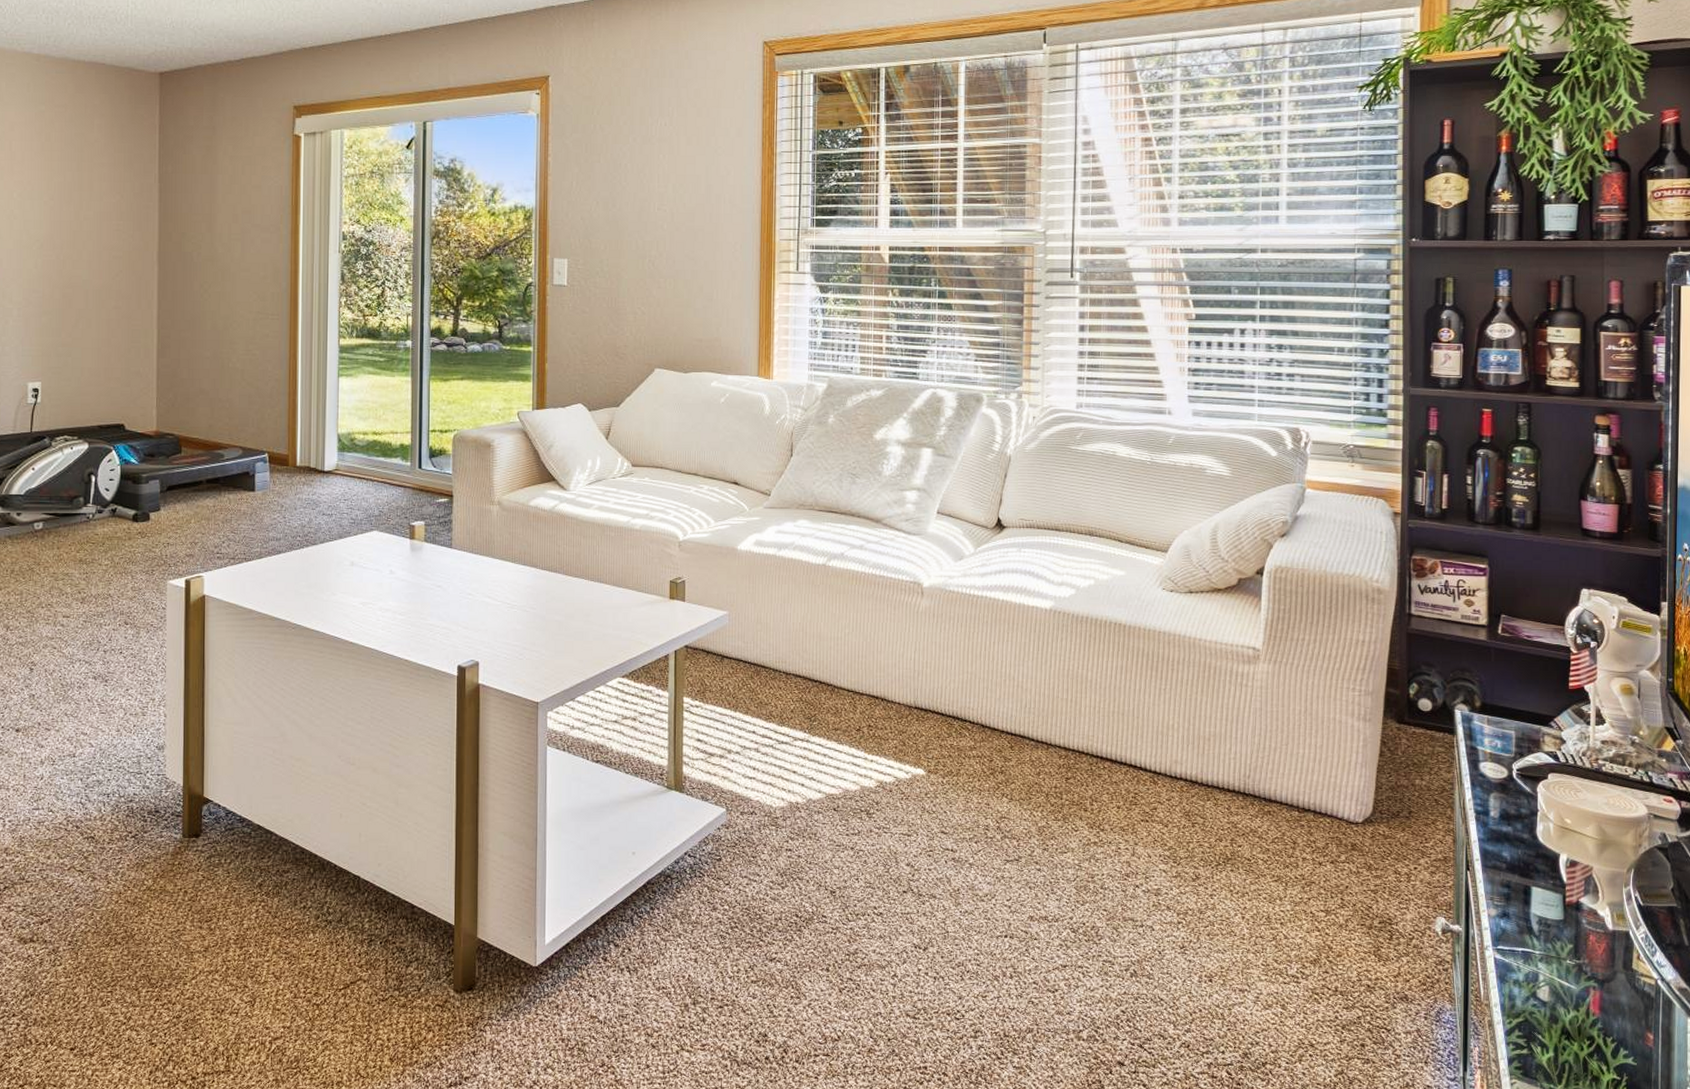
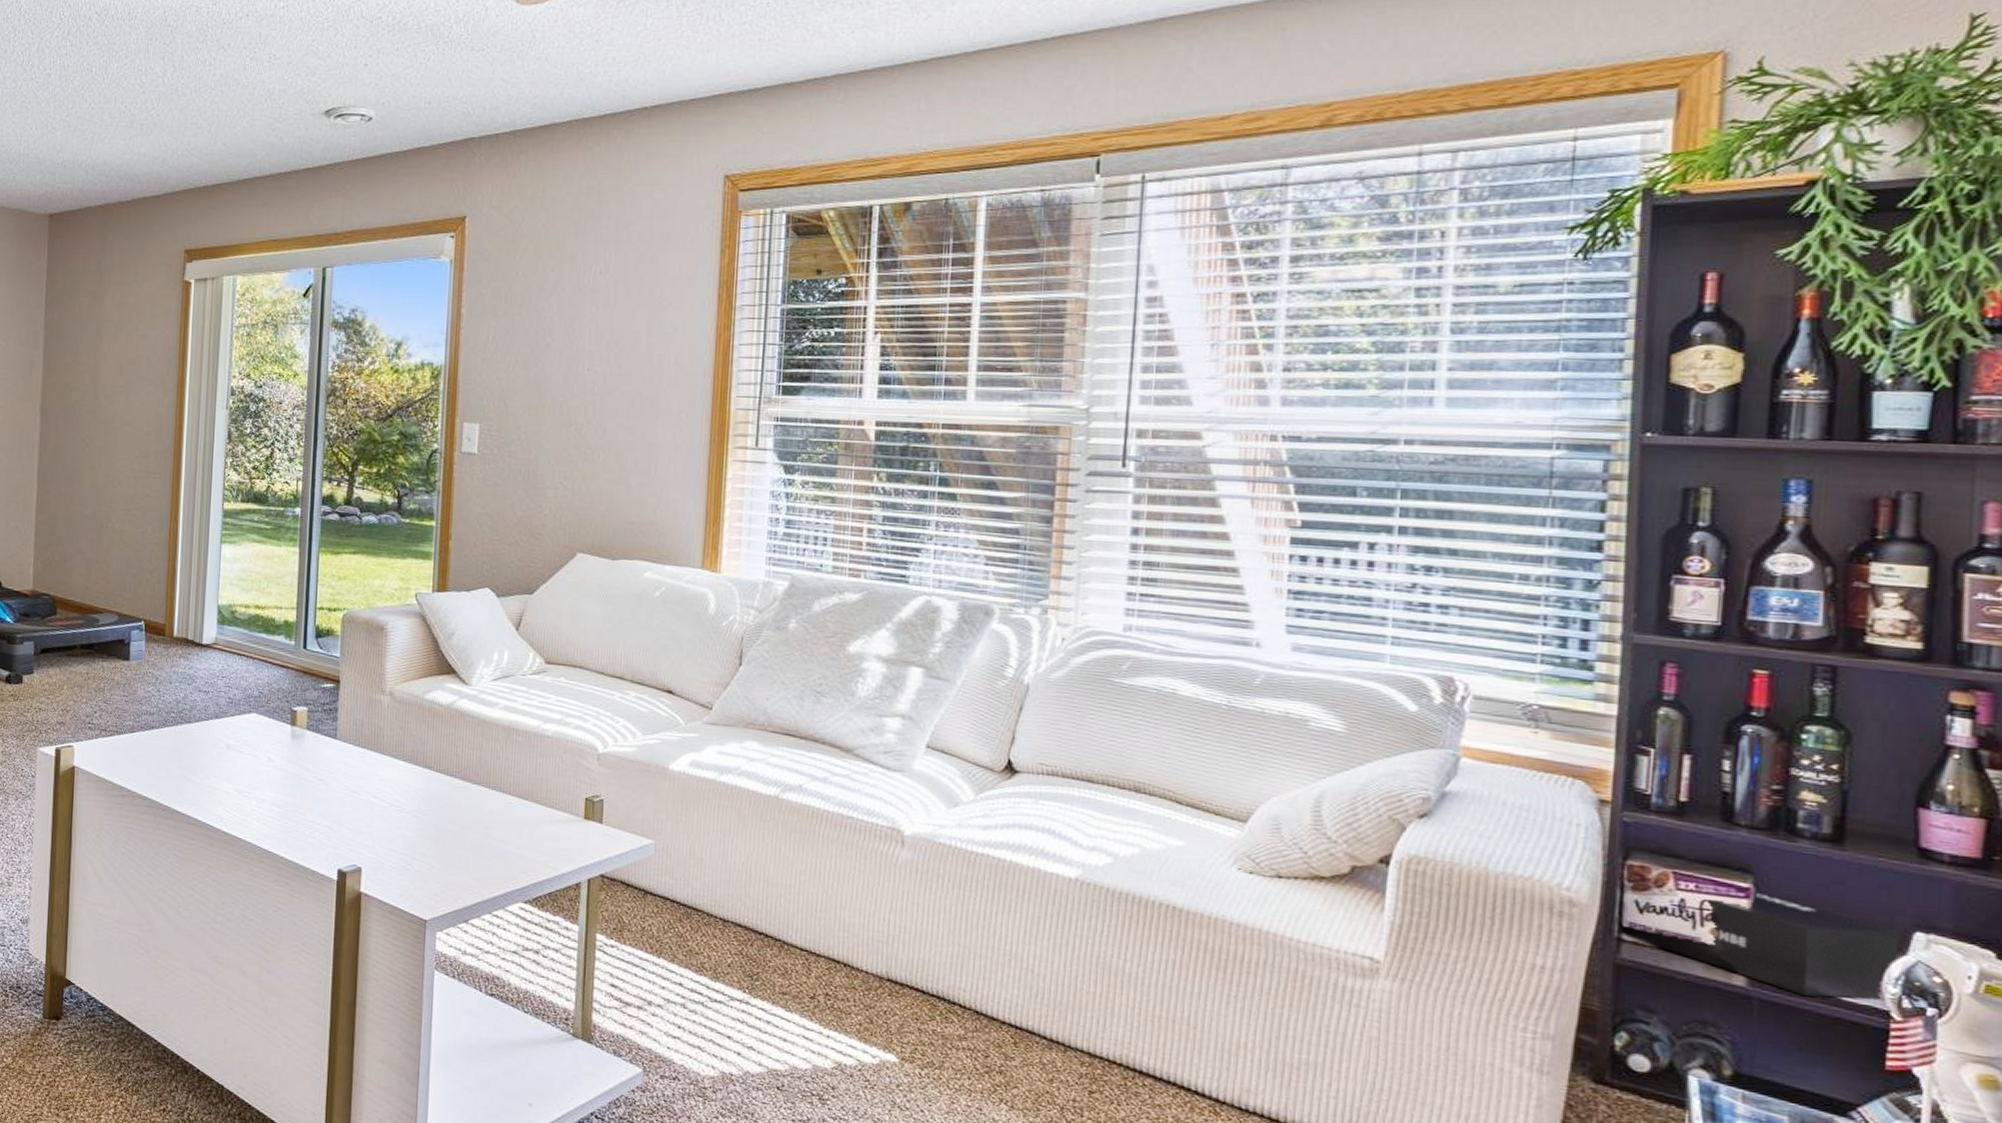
box: none [1409,569,1573,643] -> present [1619,890,1899,1000]

